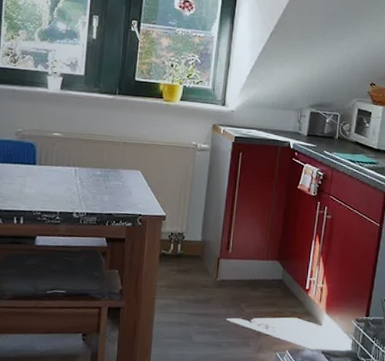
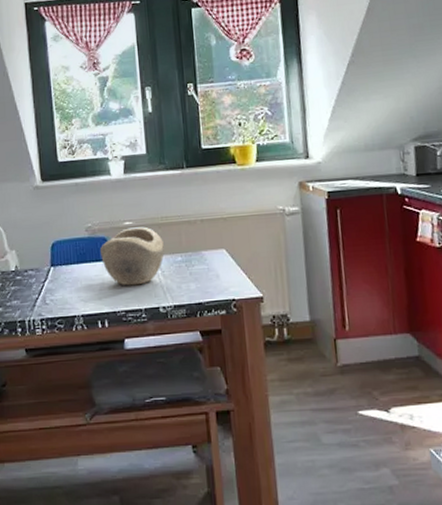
decorative bowl: none [25,138,87,191] -> present [99,227,164,286]

